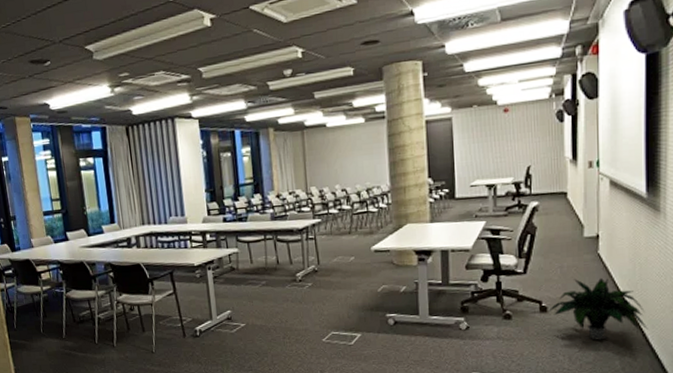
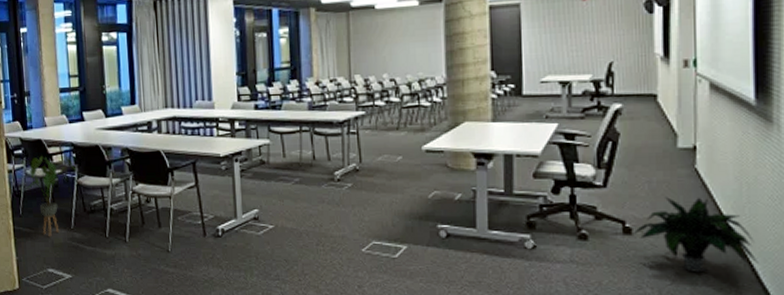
house plant: none [19,271,65,346] -> present [26,154,77,236]

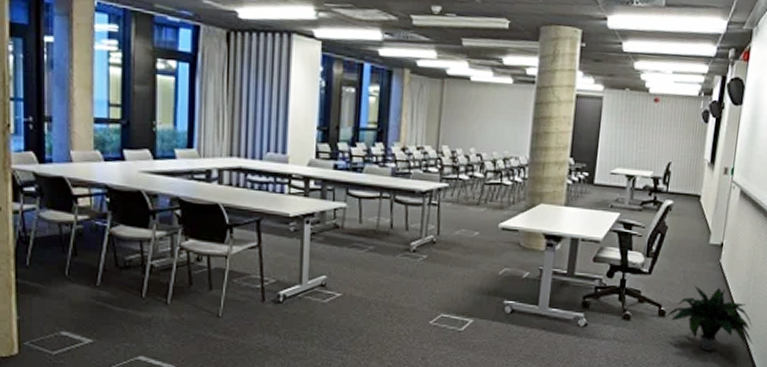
house plant: present [26,154,77,236] -> none [38,196,110,293]

